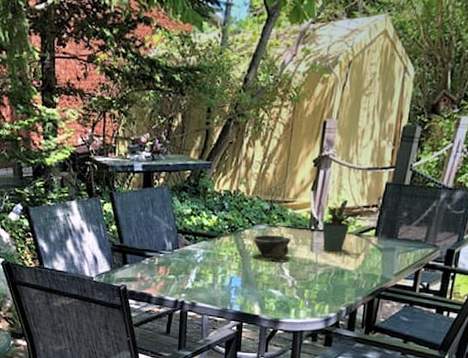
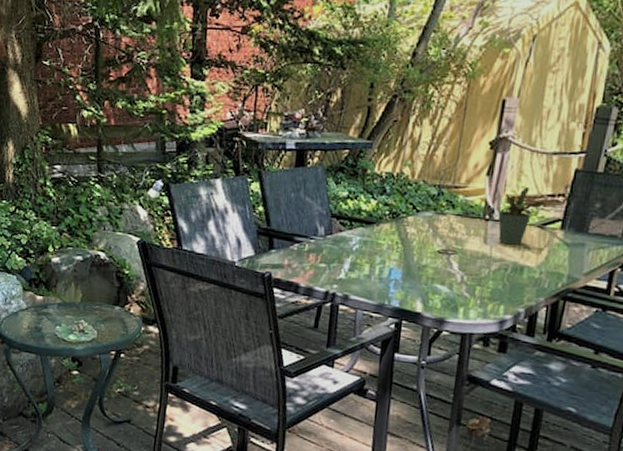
bowl: present [253,235,291,258] -> none [417,223,462,250]

